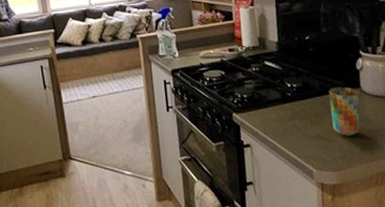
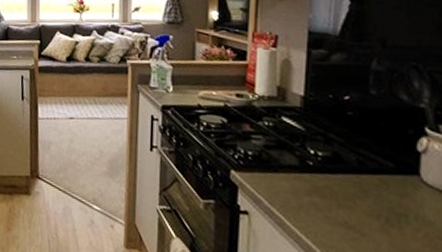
cup: present [328,86,360,136] -> none [369,167,417,236]

